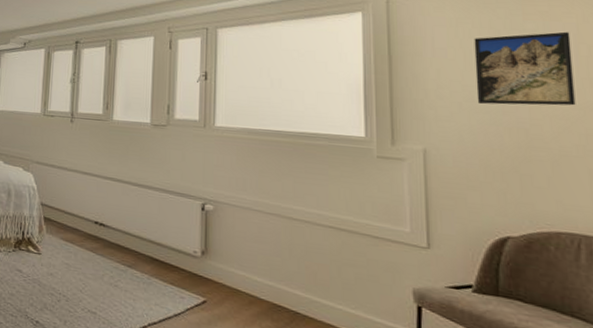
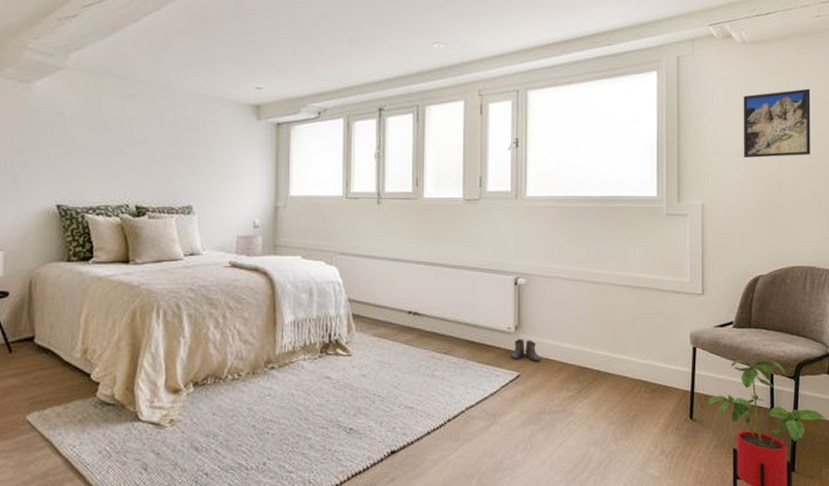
boots: none [196,264,230,292] -> present [510,339,541,363]

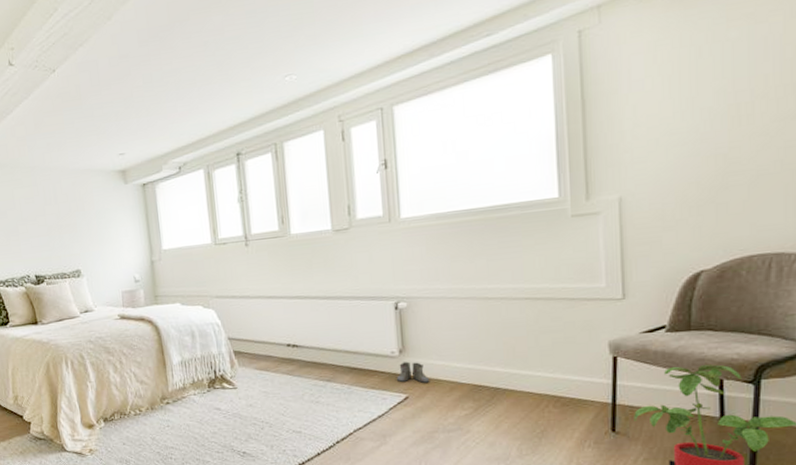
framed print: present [743,88,811,158] -> none [673,33,776,135]

